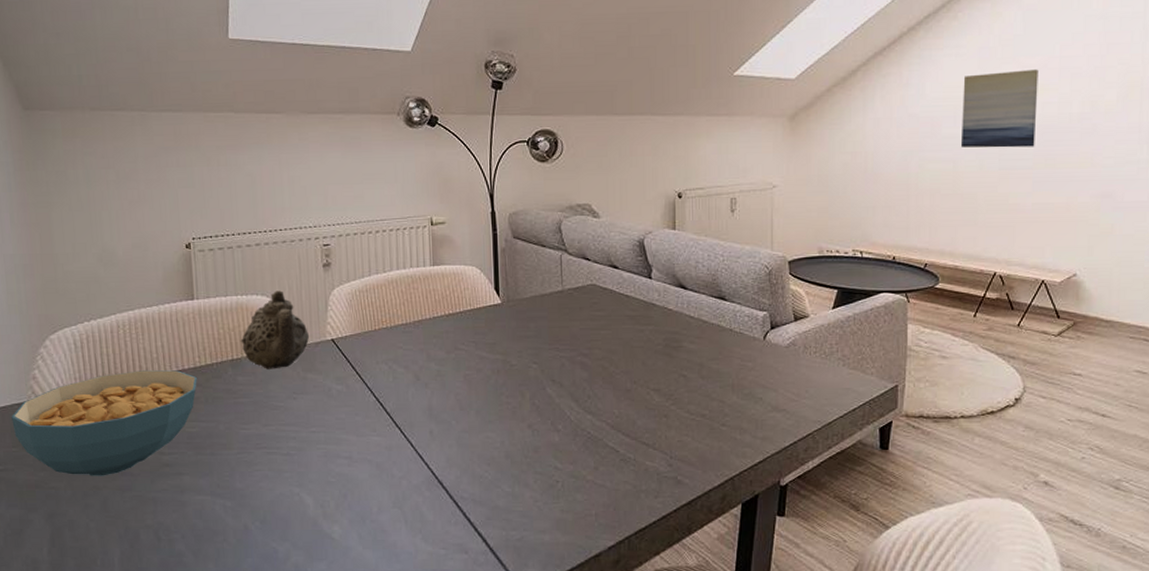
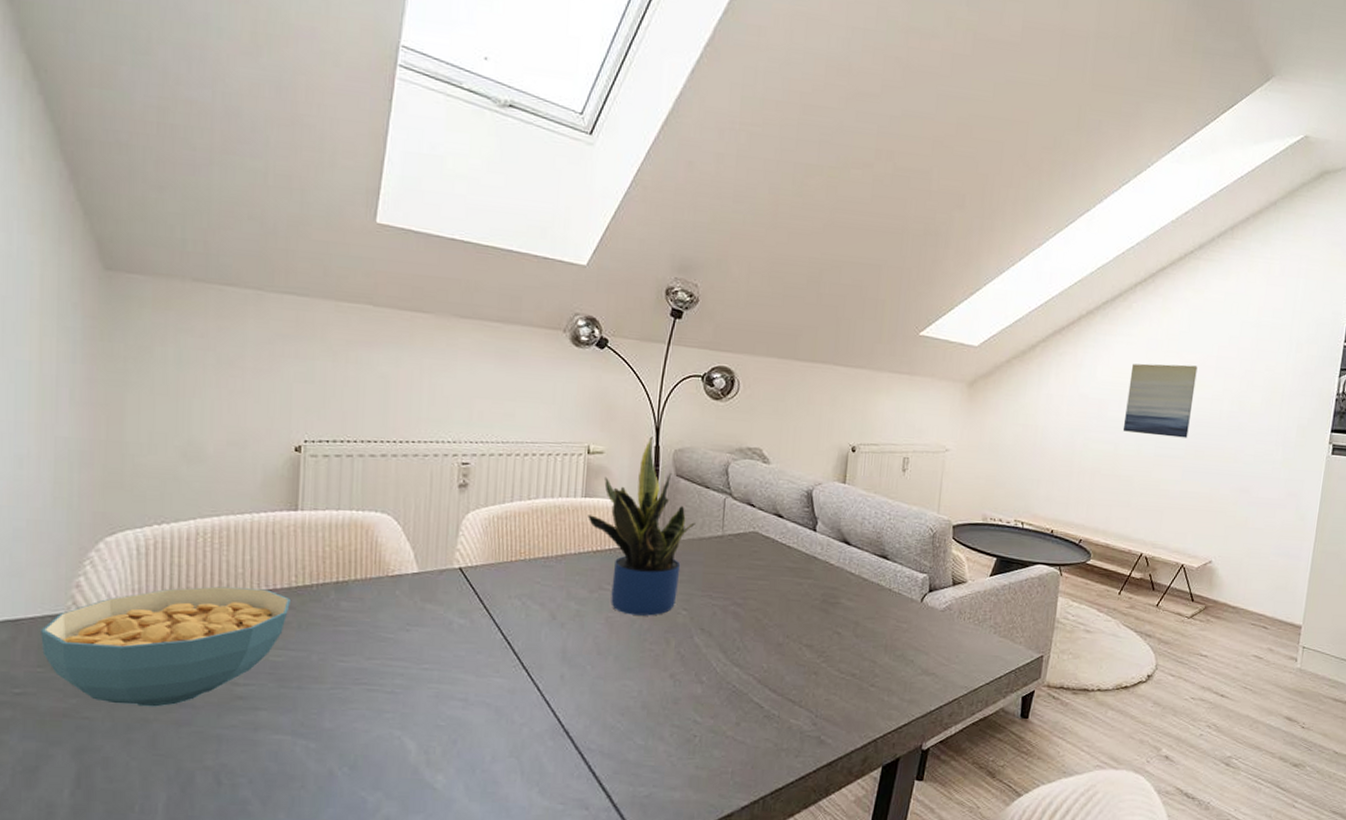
teapot: present [240,290,310,369] -> none [350,508,434,596]
potted plant: none [437,203,536,371] -> present [587,436,696,616]

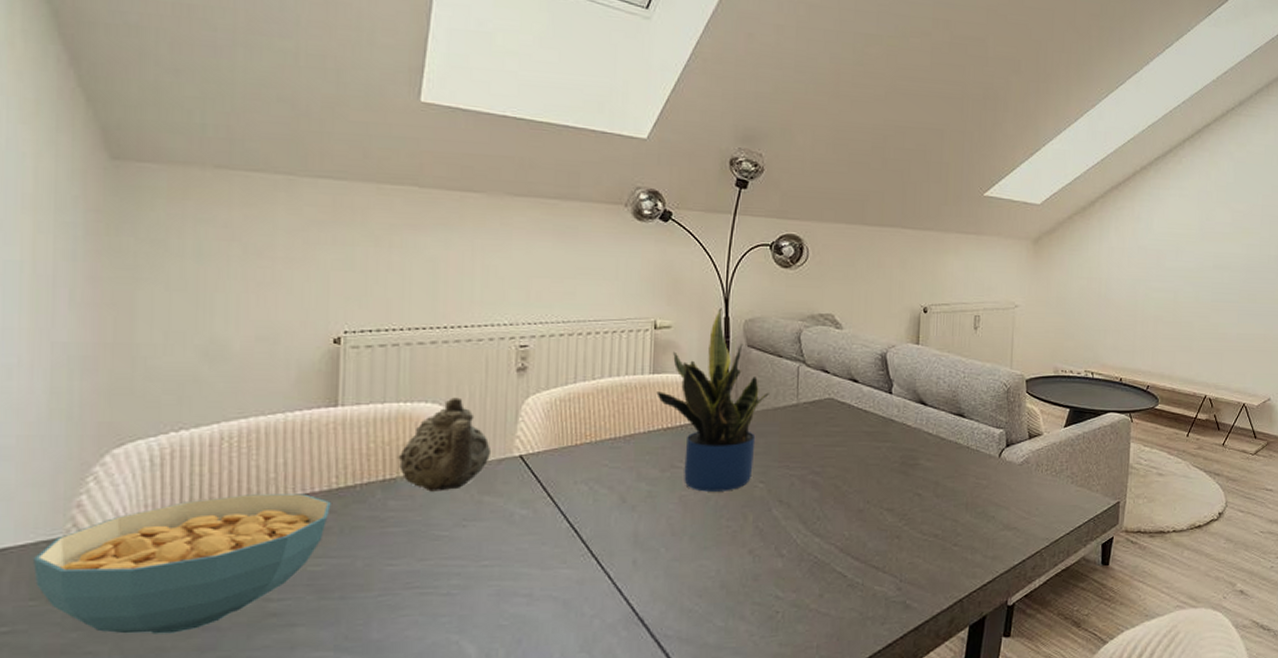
teapot: none [350,508,434,596] -> present [398,397,492,492]
wall art: present [1122,363,1198,438] -> none [1180,214,1245,283]

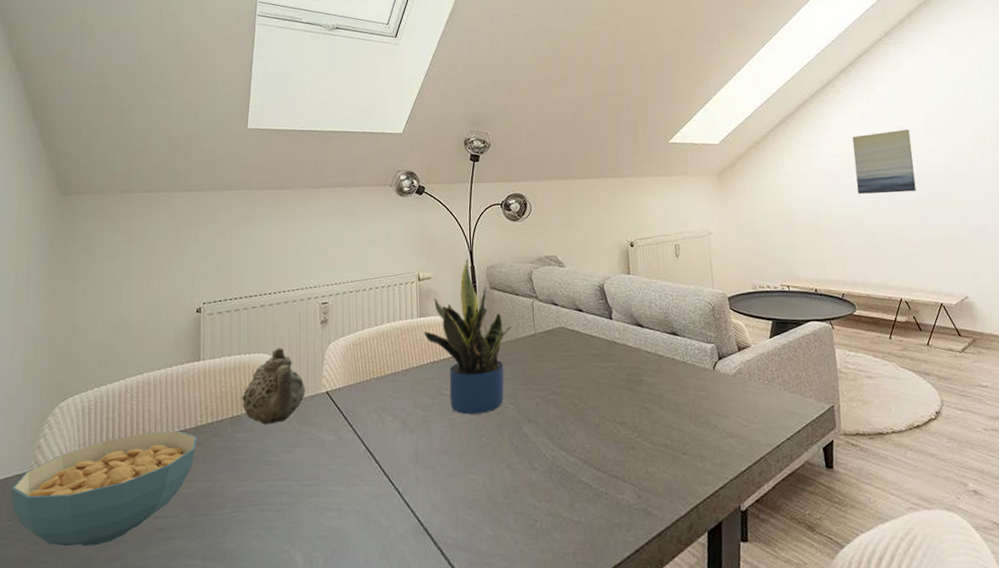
wall art: none [1180,214,1245,283] -> present [852,129,916,194]

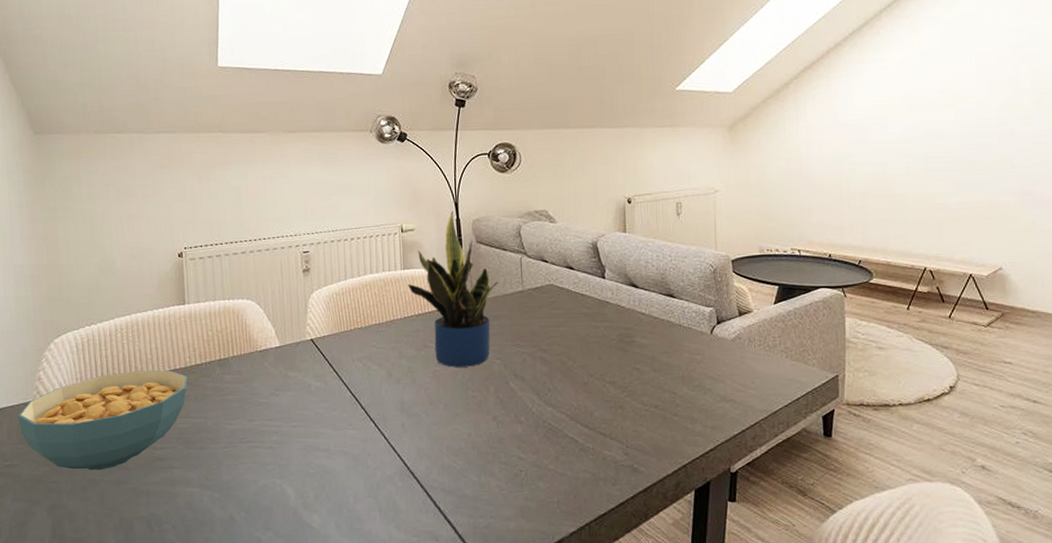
teapot: present [241,348,306,425] -> none [227,295,291,368]
wall art: present [852,129,916,194] -> none [887,79,958,152]

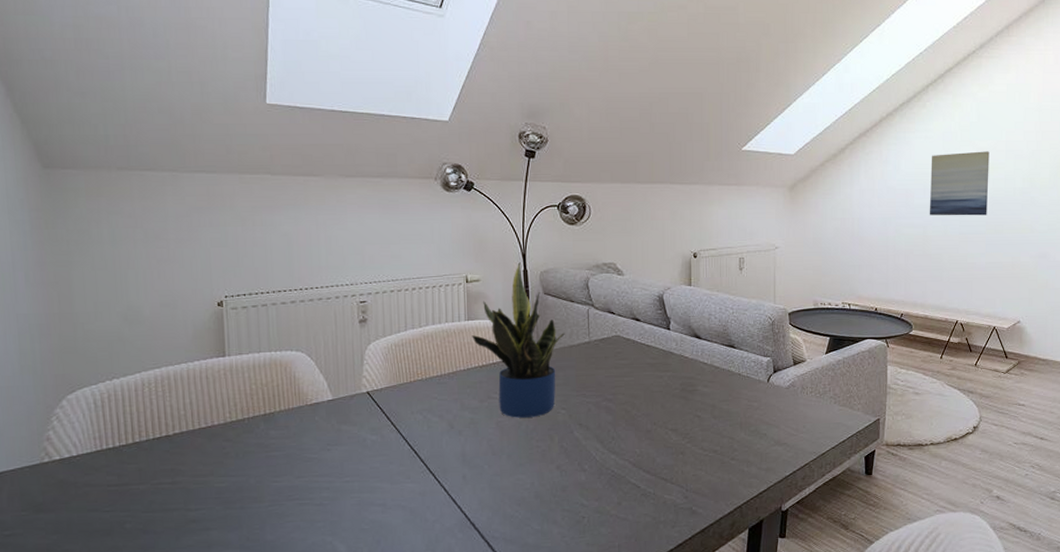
cereal bowl: present [18,370,188,471] -> none [21,426,227,537]
wall art: none [887,79,958,152] -> present [929,151,990,216]

